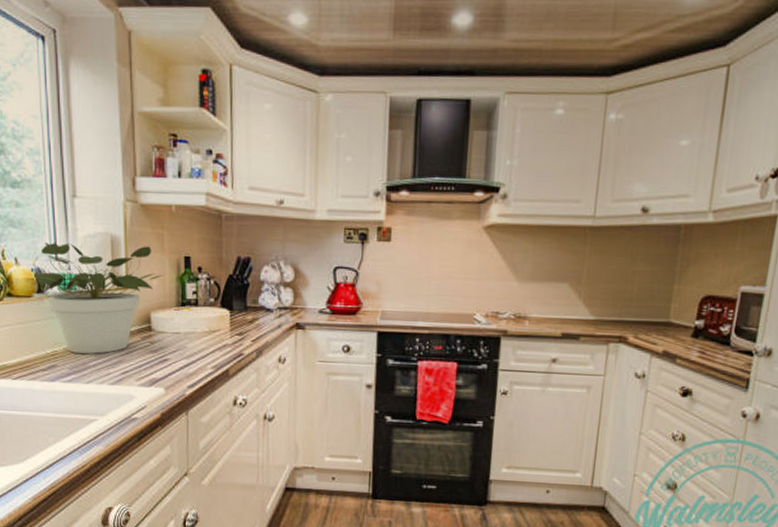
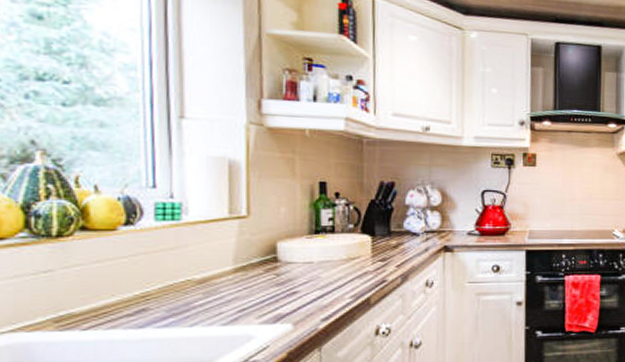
potted plant: present [34,242,164,355] -> none [122,167,294,294]

